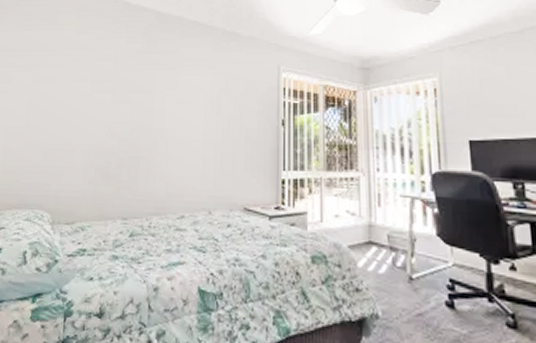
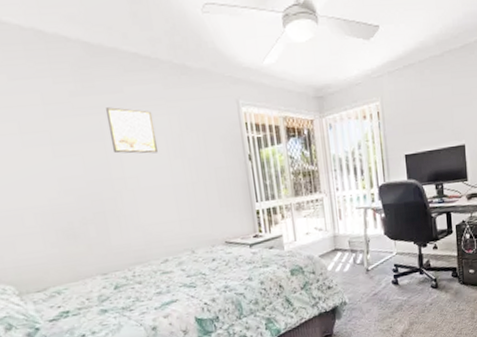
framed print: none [158,65,199,109] -> present [105,107,159,154]

